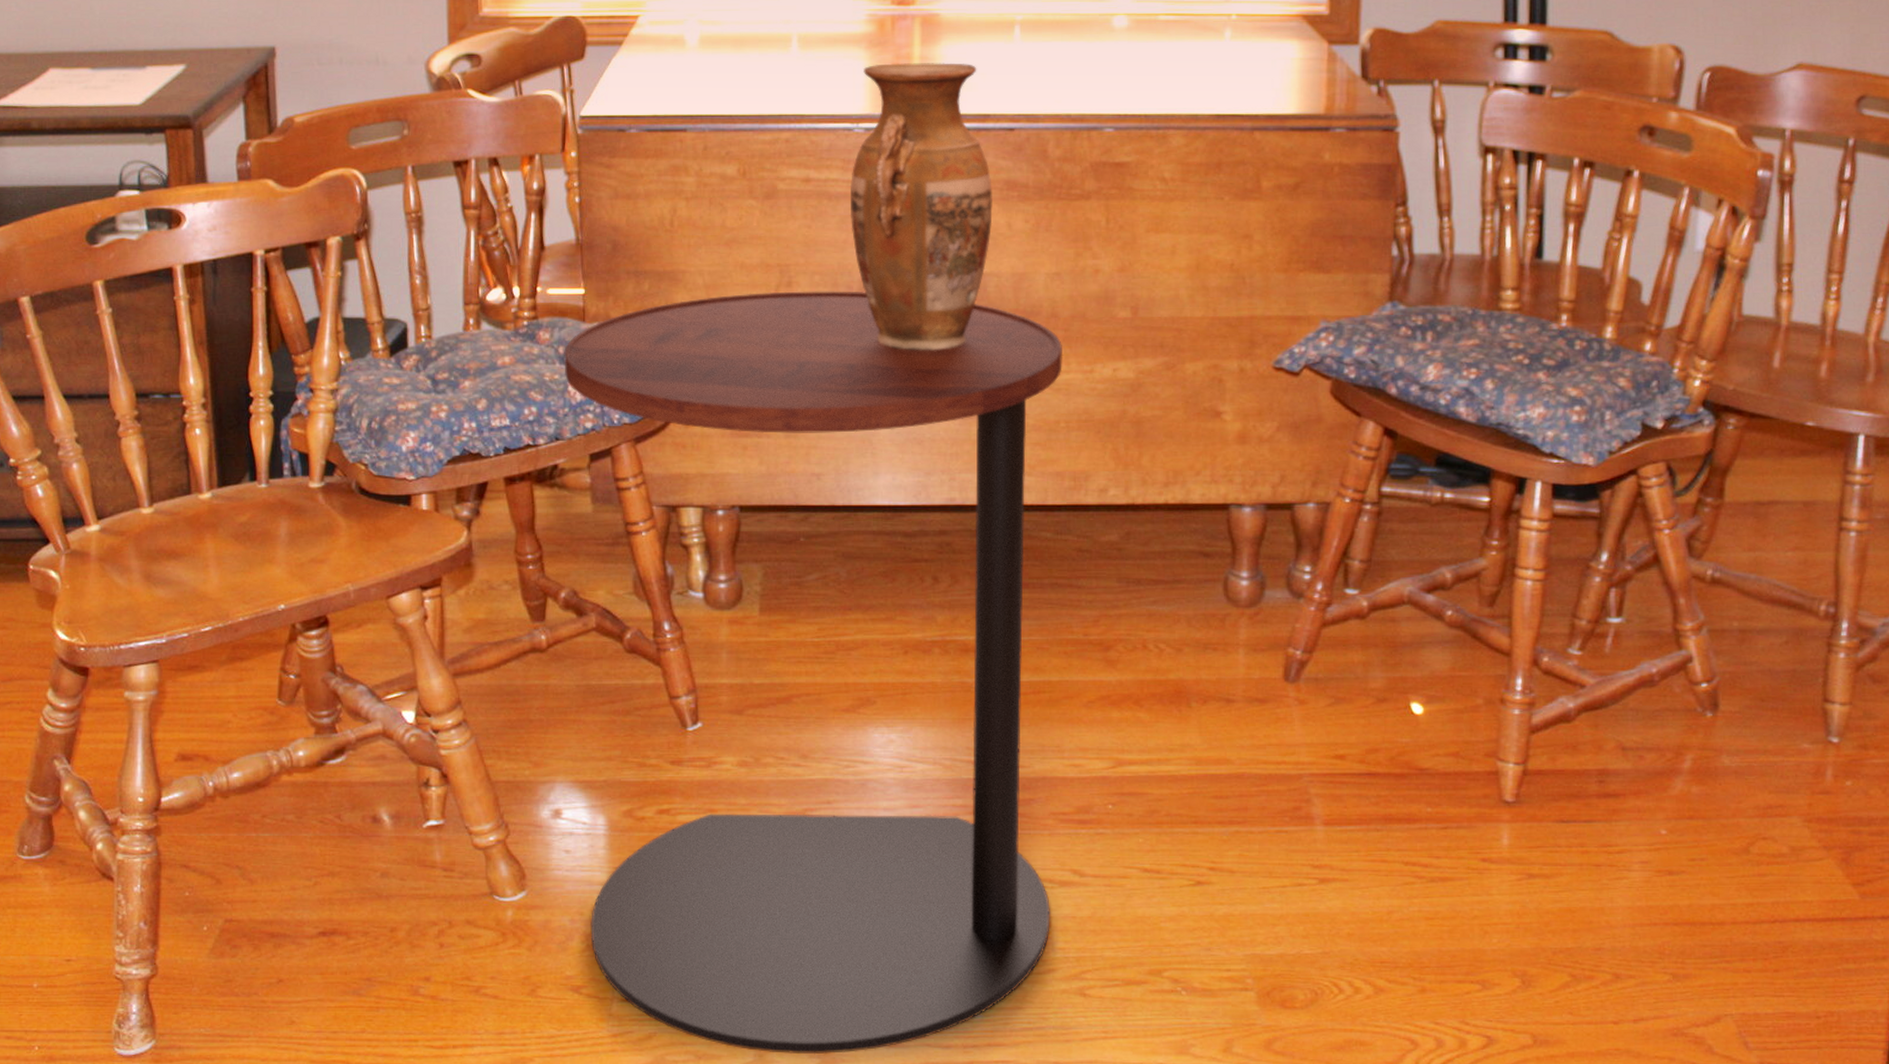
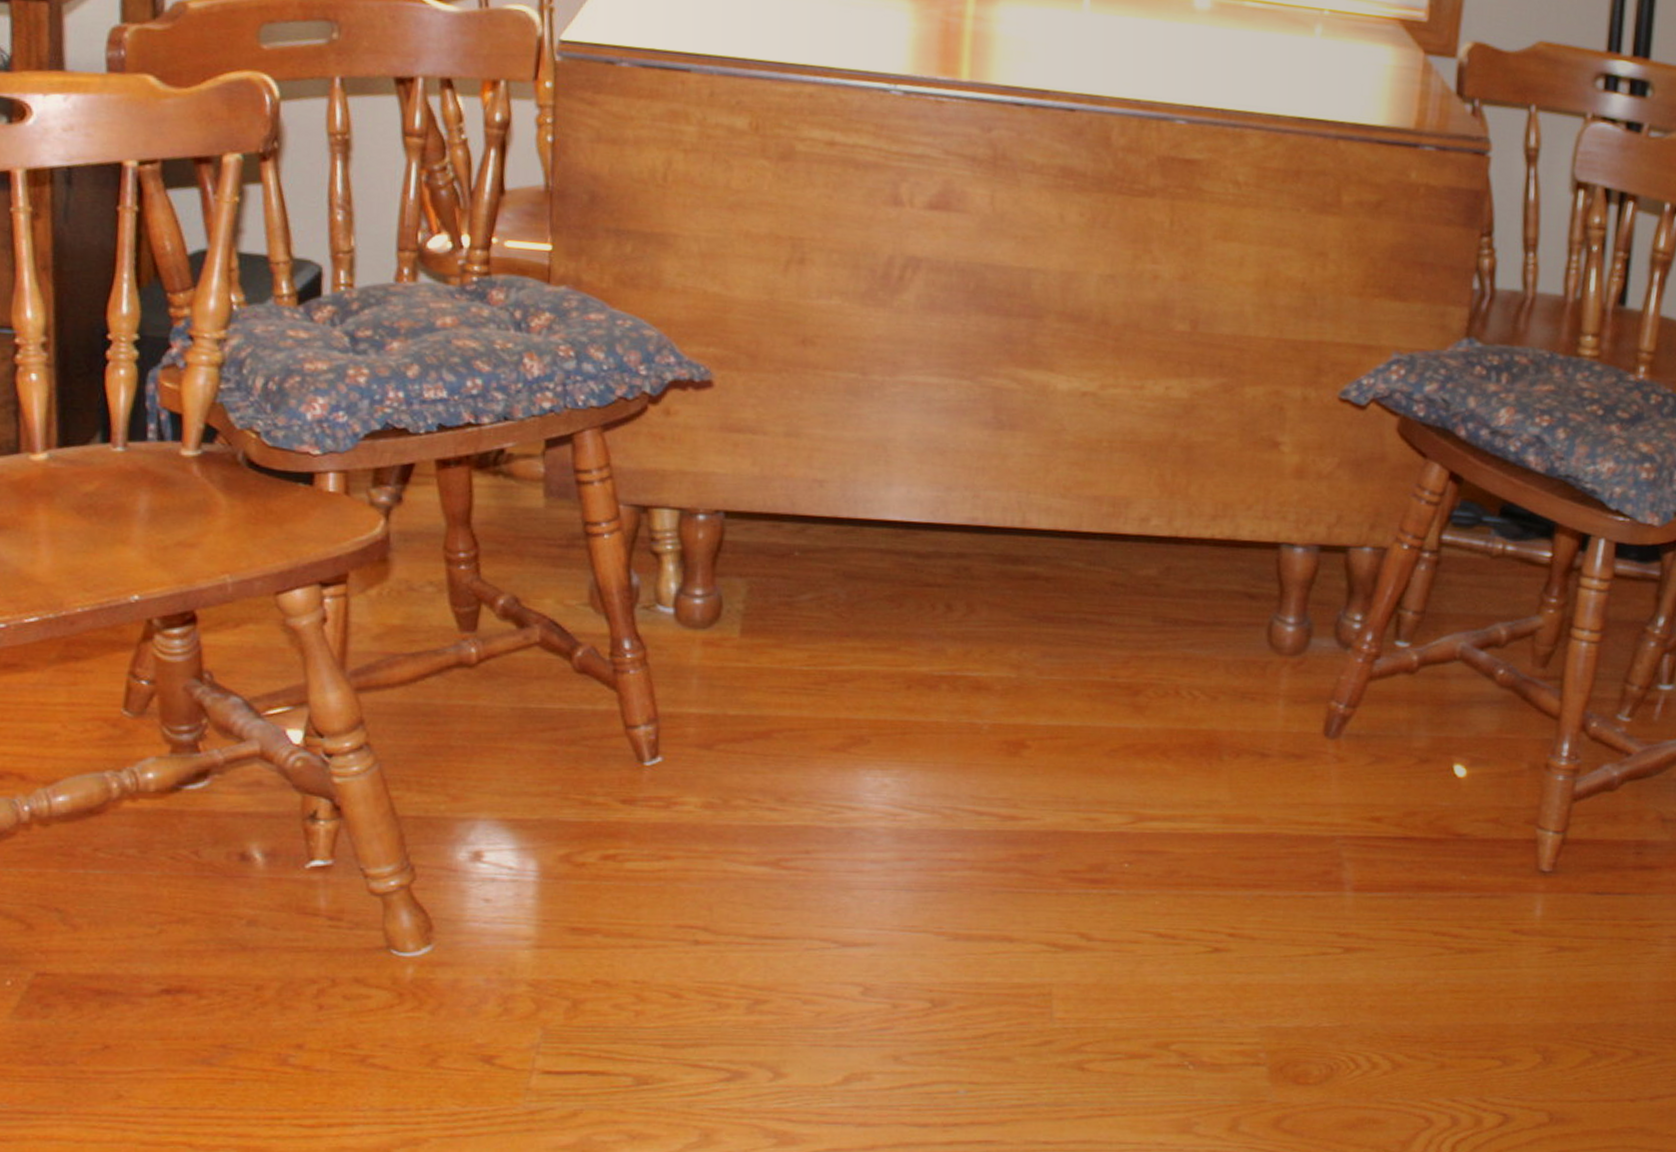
side table: present [564,291,1064,1055] -> none [509,267,1112,1134]
vase: present [849,63,993,351] -> none [879,19,1046,351]

